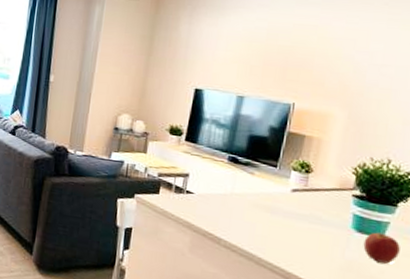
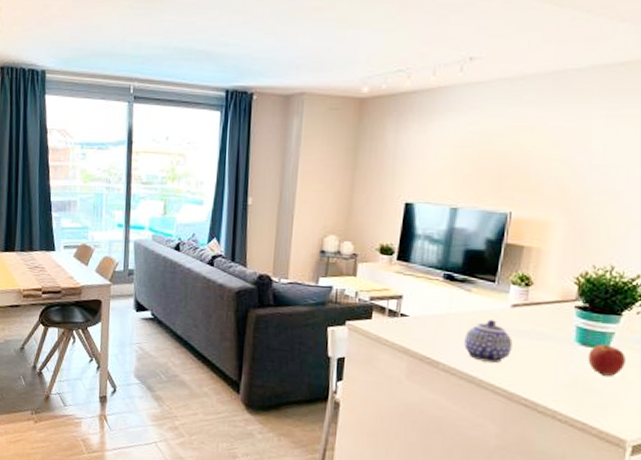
teapot: none [245,202,292,244] -> present [464,320,513,363]

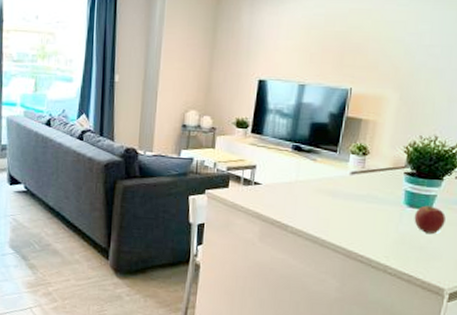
teapot: present [464,320,513,363] -> none [309,186,351,225]

